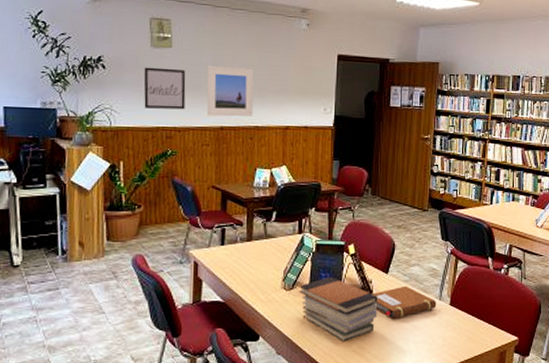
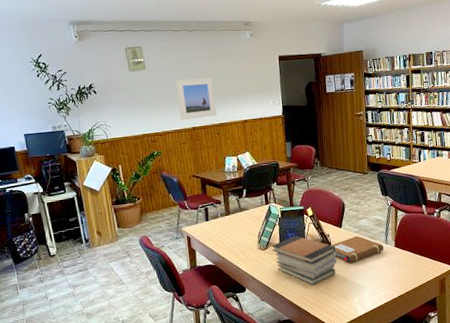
wall art: present [143,67,186,110] -> none [126,86,163,121]

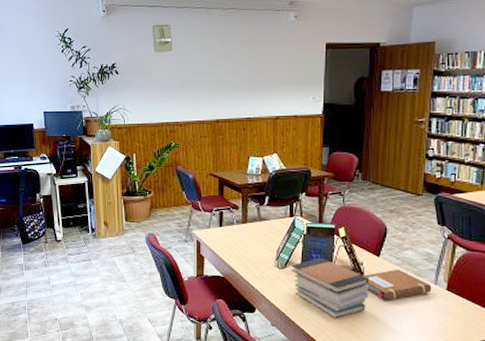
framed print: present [176,77,217,120] -> none [203,63,245,110]

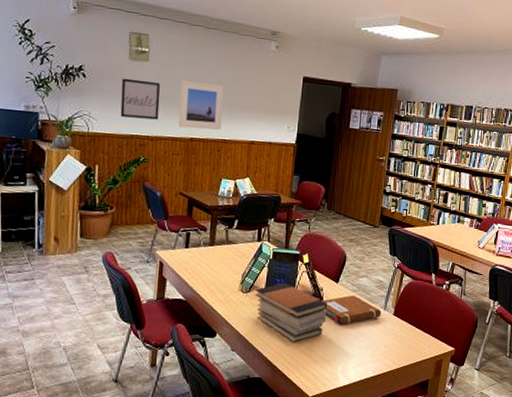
wall art: none [149,69,185,106] -> present [120,78,161,120]
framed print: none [203,63,245,110] -> present [179,80,225,130]

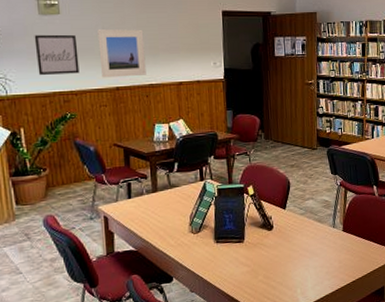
book stack: present [255,282,328,343] -> none [205,217,279,274]
notebook: present [322,295,382,325] -> none [272,218,331,249]

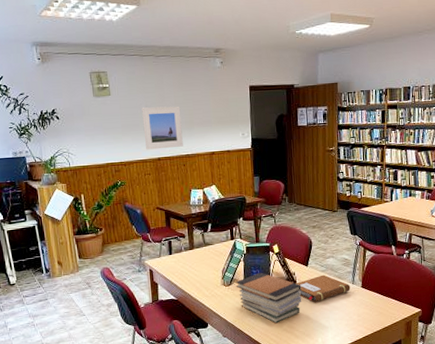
wall art: present [34,34,80,75] -> none [90,113,128,149]
book stack: none [205,217,279,274] -> present [236,272,302,324]
notebook: none [272,218,331,249] -> present [296,274,351,302]

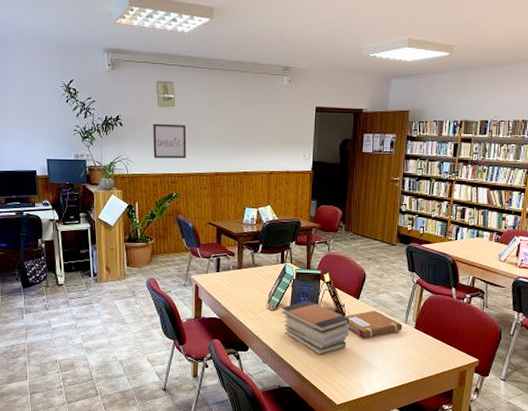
wall art: none [90,113,128,149] -> present [152,123,187,159]
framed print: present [142,106,183,150] -> none [203,121,243,164]

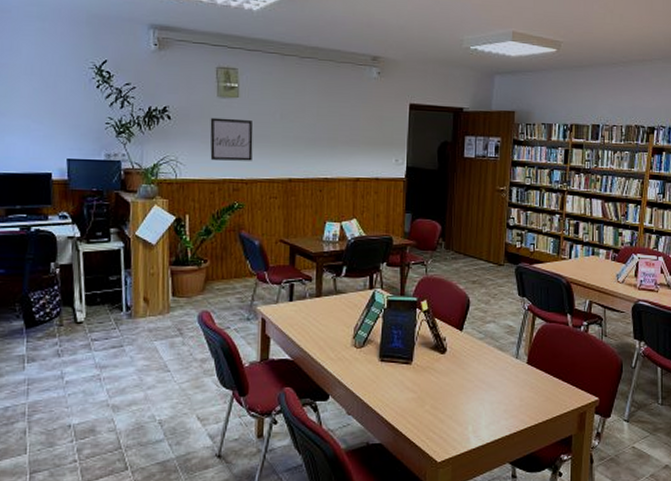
book stack: present [281,300,350,356] -> none [370,333,452,402]
notebook: present [344,310,403,338] -> none [445,343,513,378]

